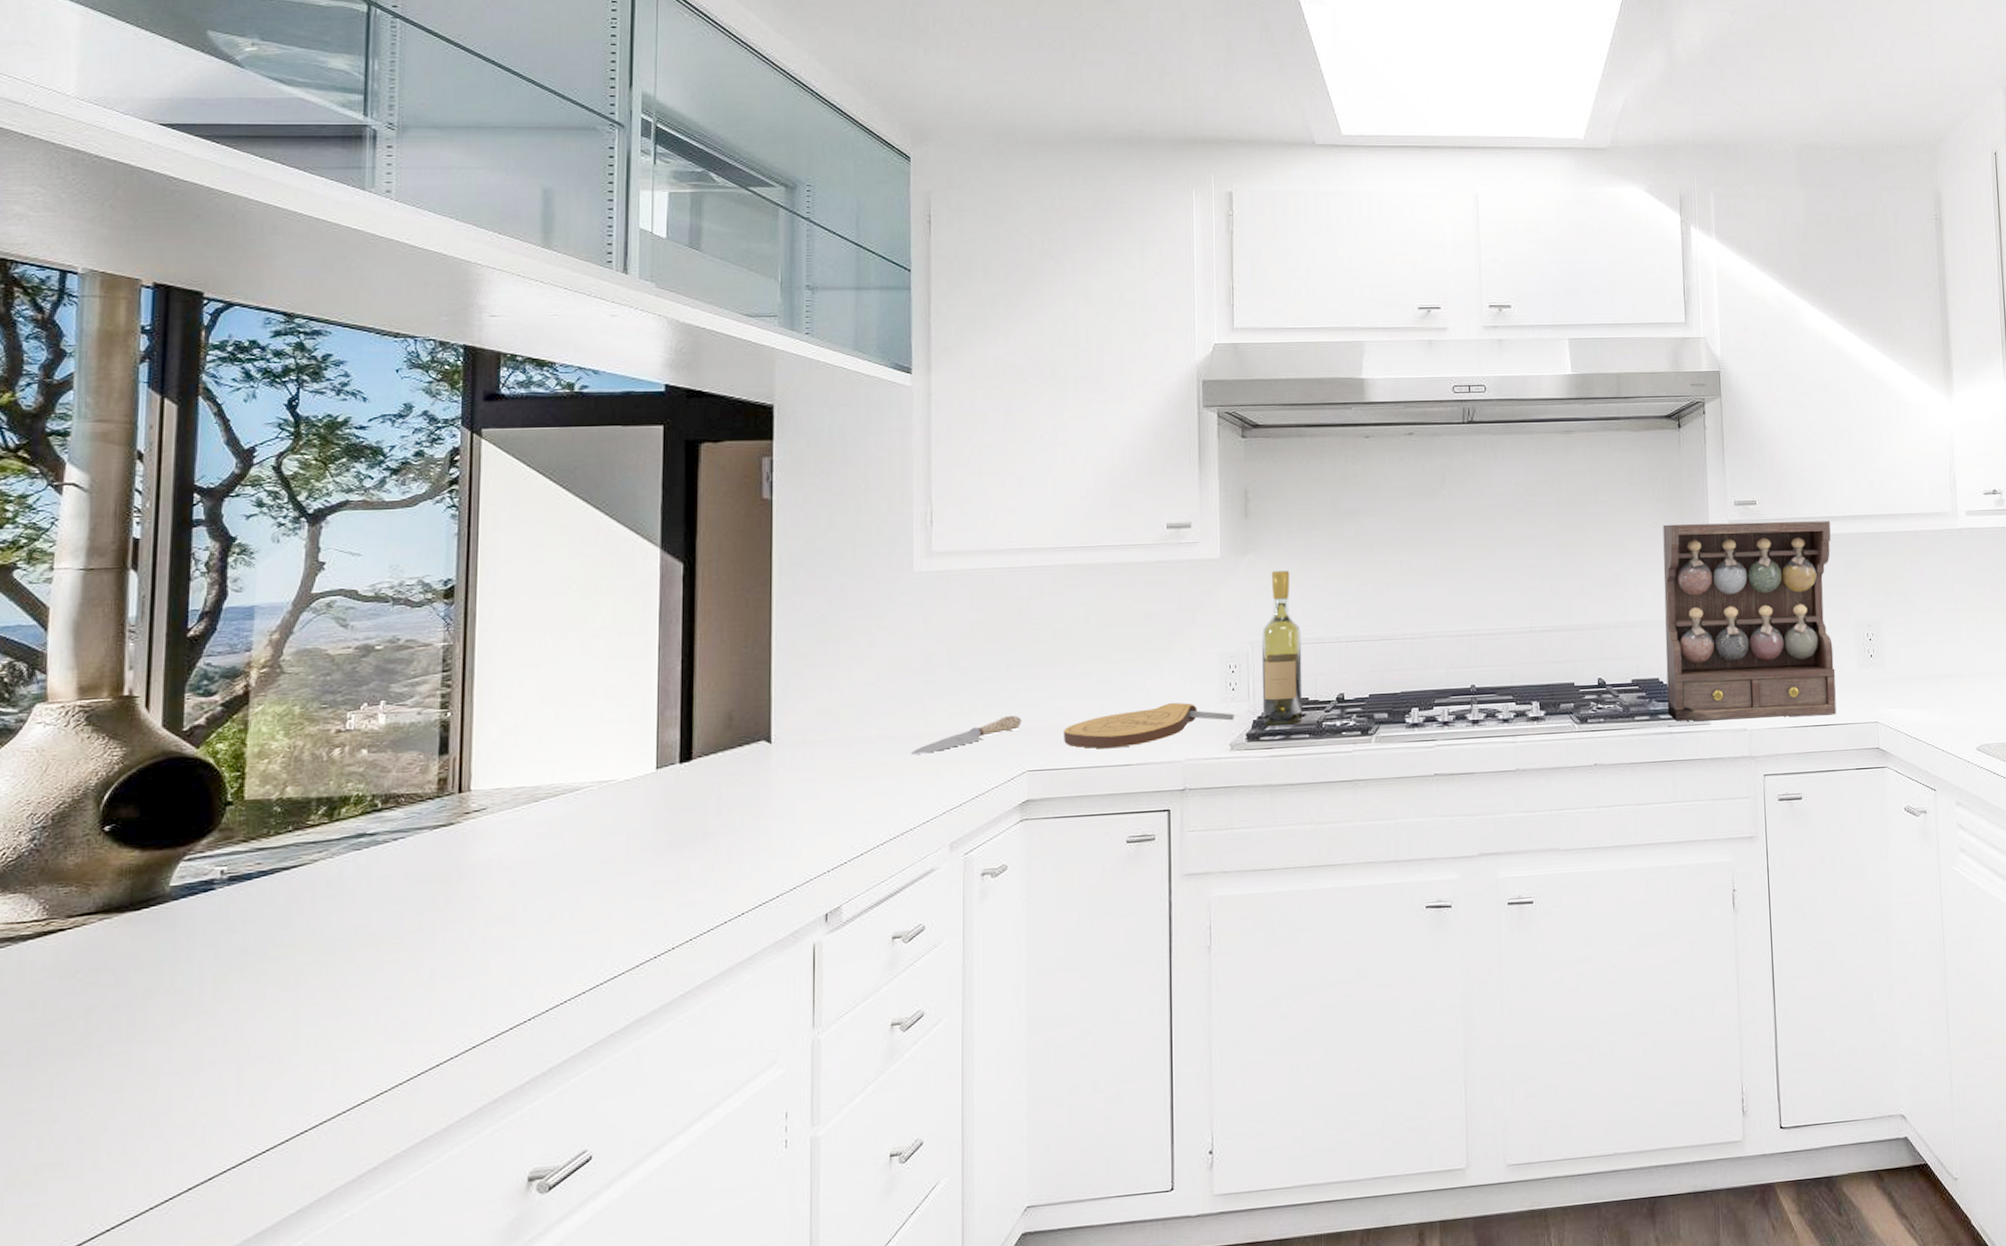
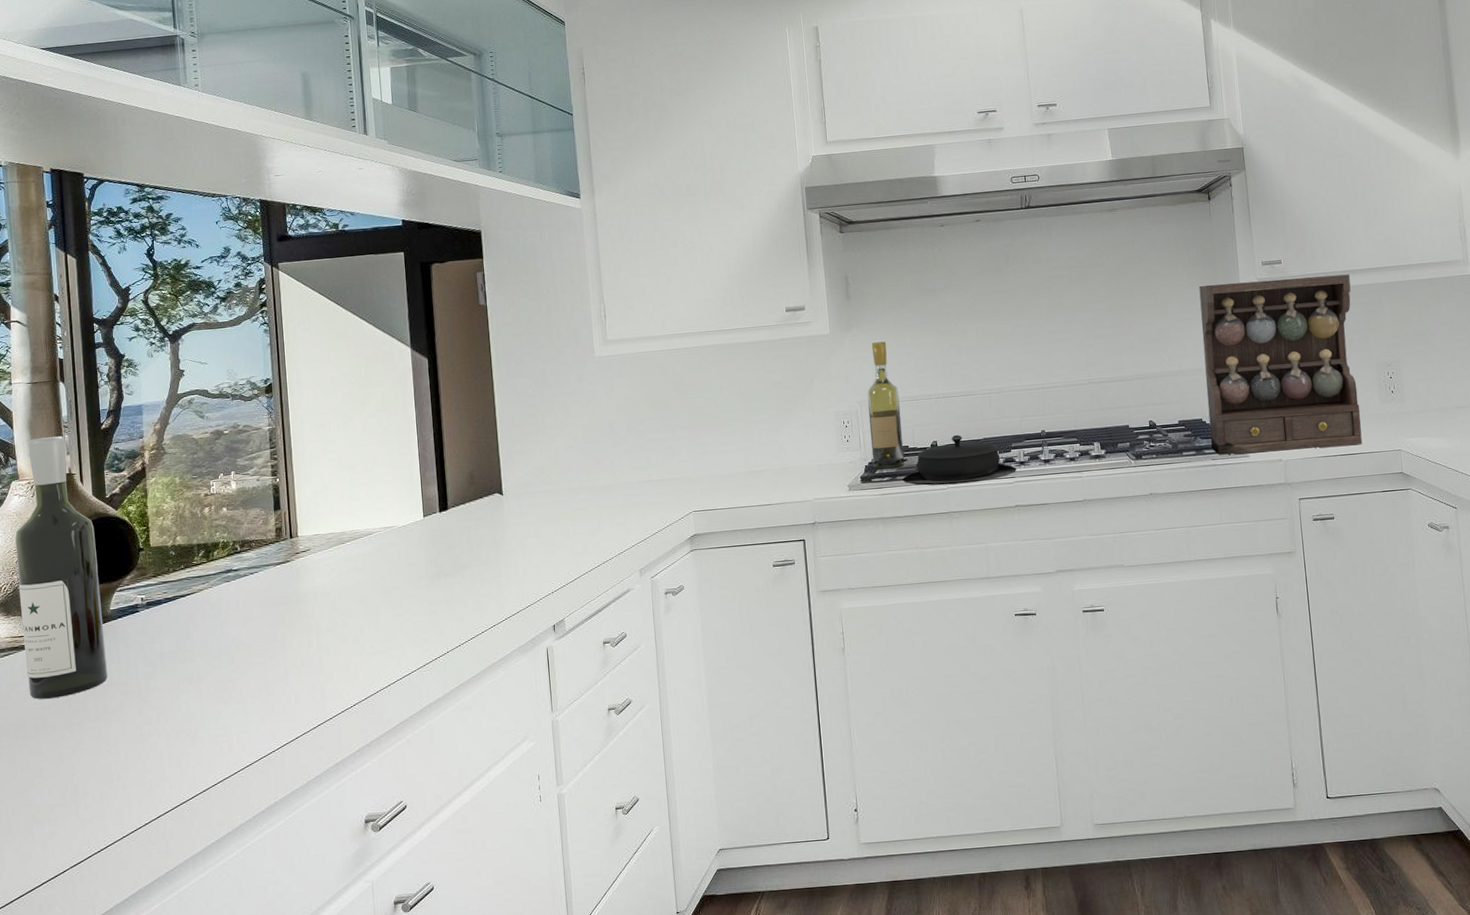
bottle: none [23,644,159,1013] -> present [15,436,108,700]
knife: present [910,715,1022,754] -> none [604,467,686,501]
cutting board: present [1063,702,1234,749] -> none [717,453,850,492]
cooking pot: none [1298,686,1440,748] -> present [902,434,1017,486]

